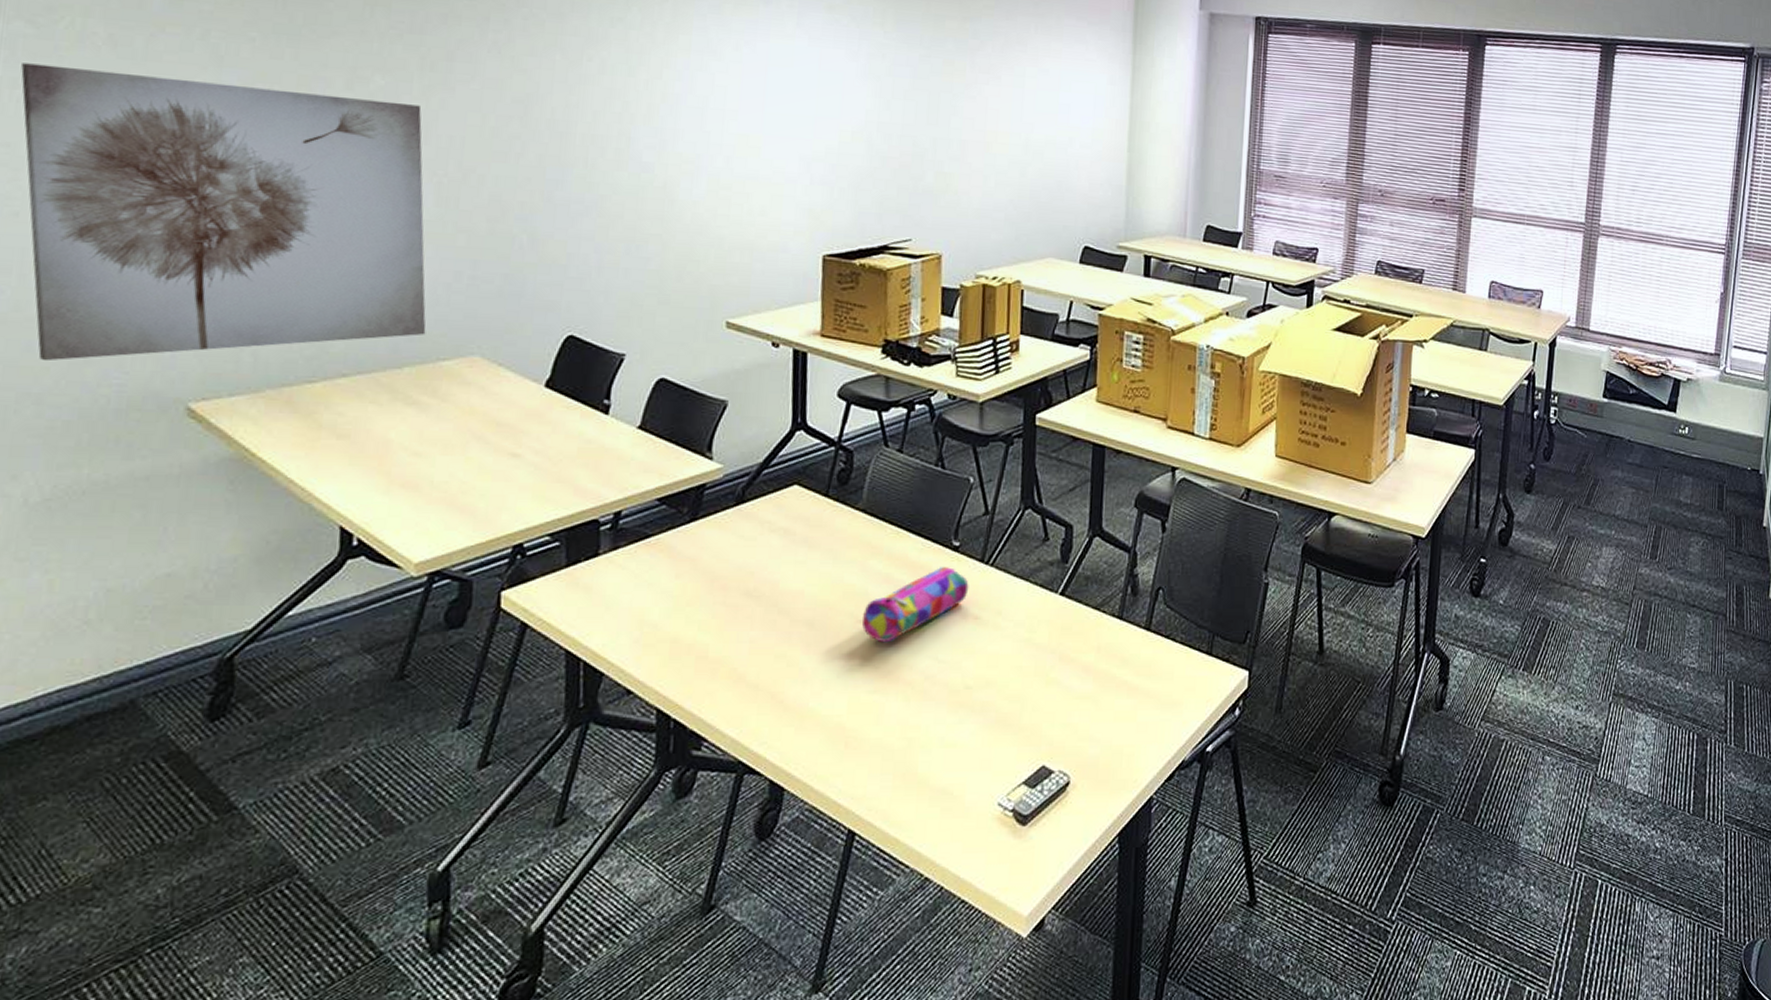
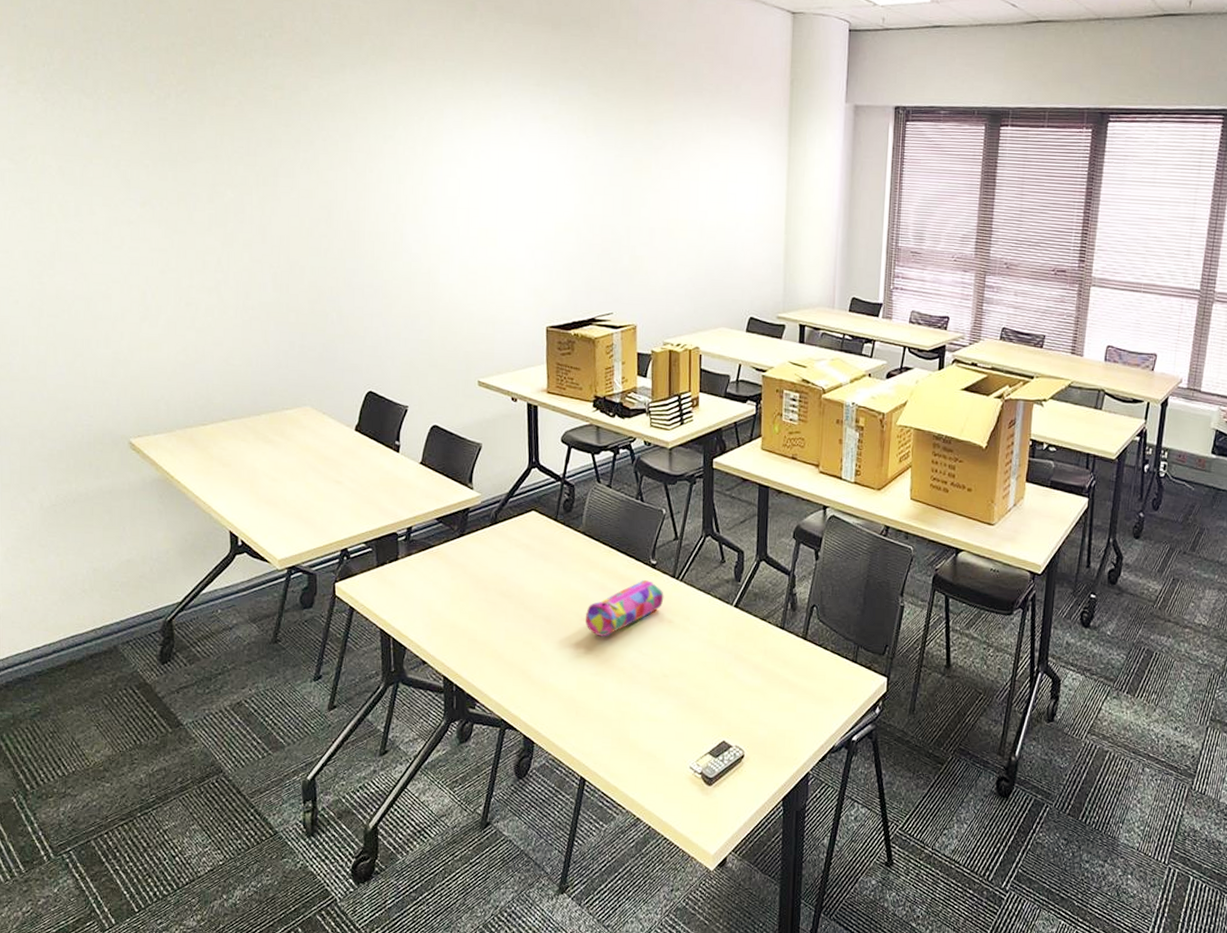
wall art: present [21,63,426,362] -> none [9,191,274,408]

